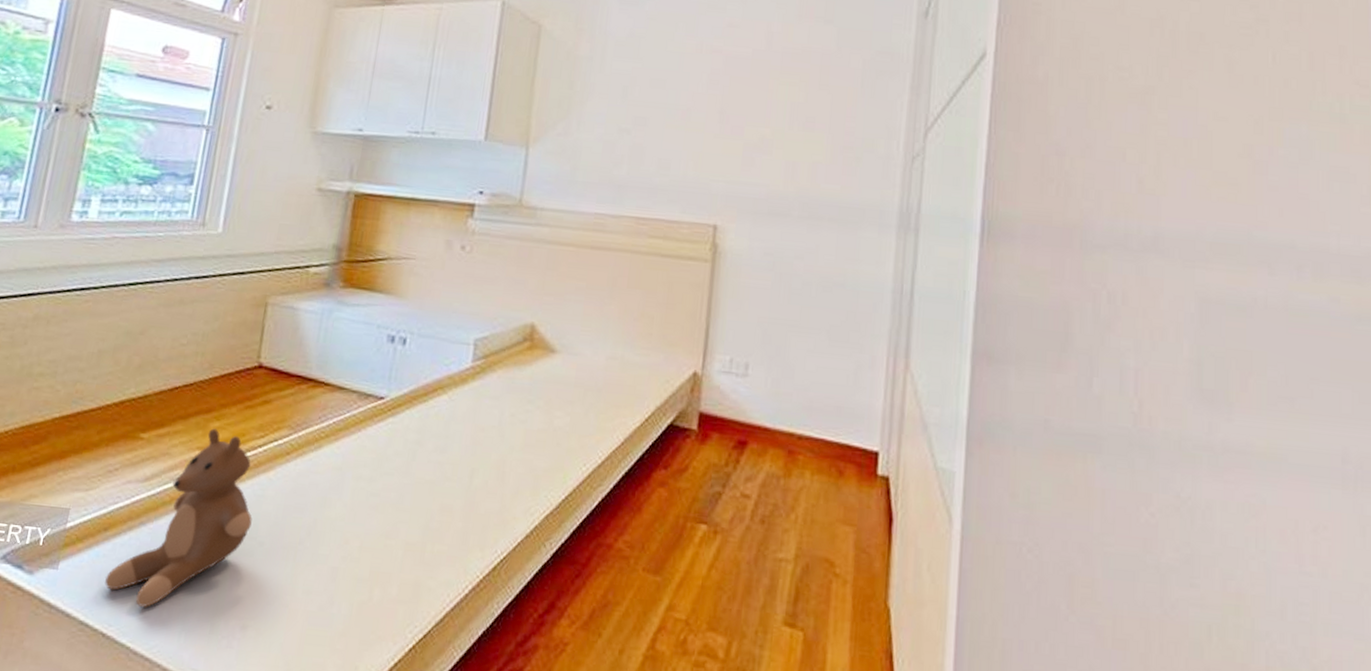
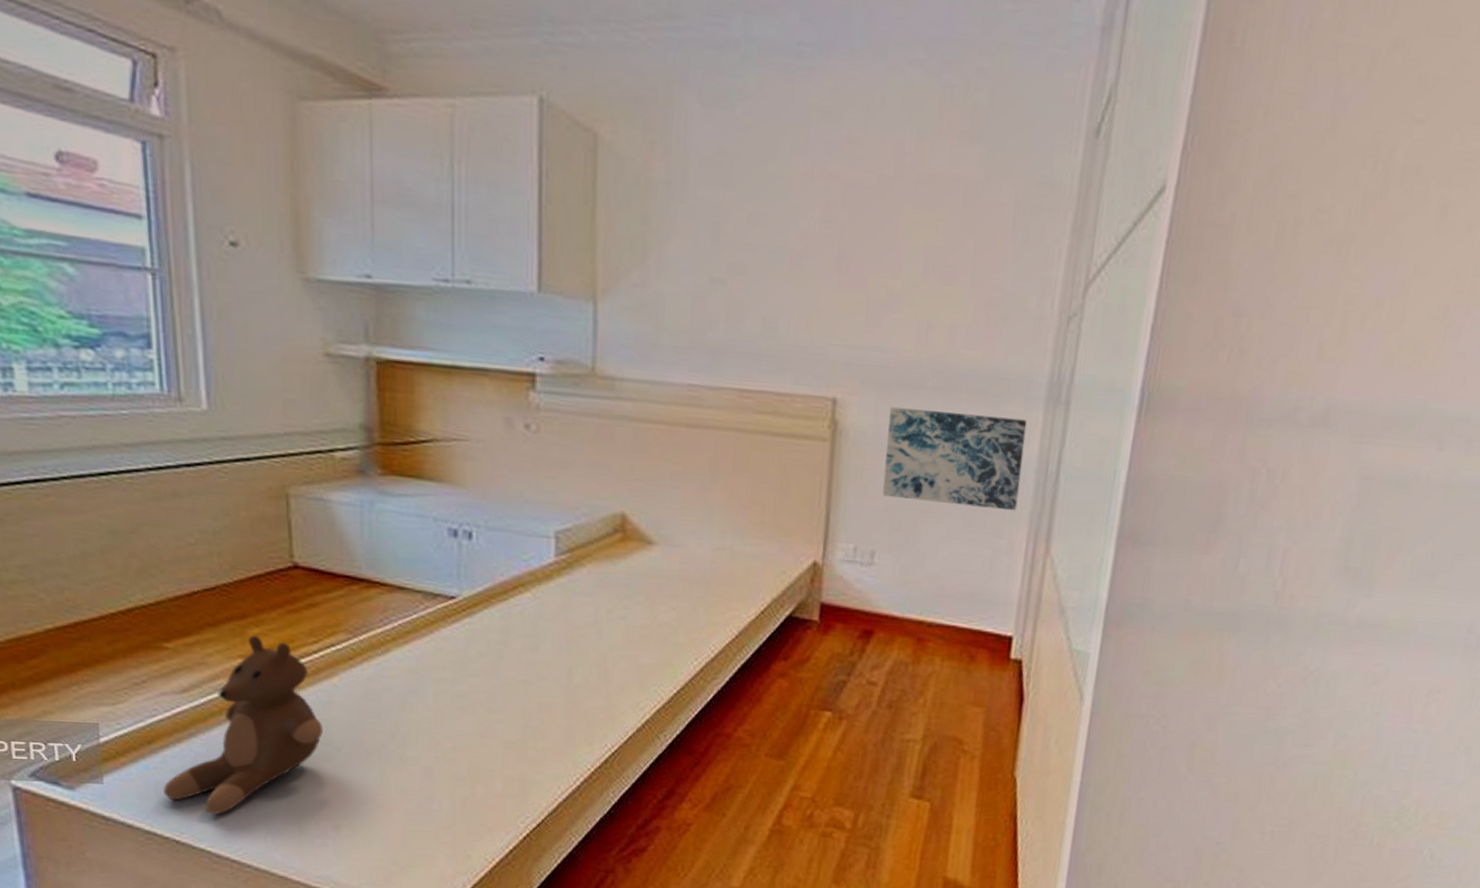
wall art: none [756,233,882,328] -> present [882,407,1027,511]

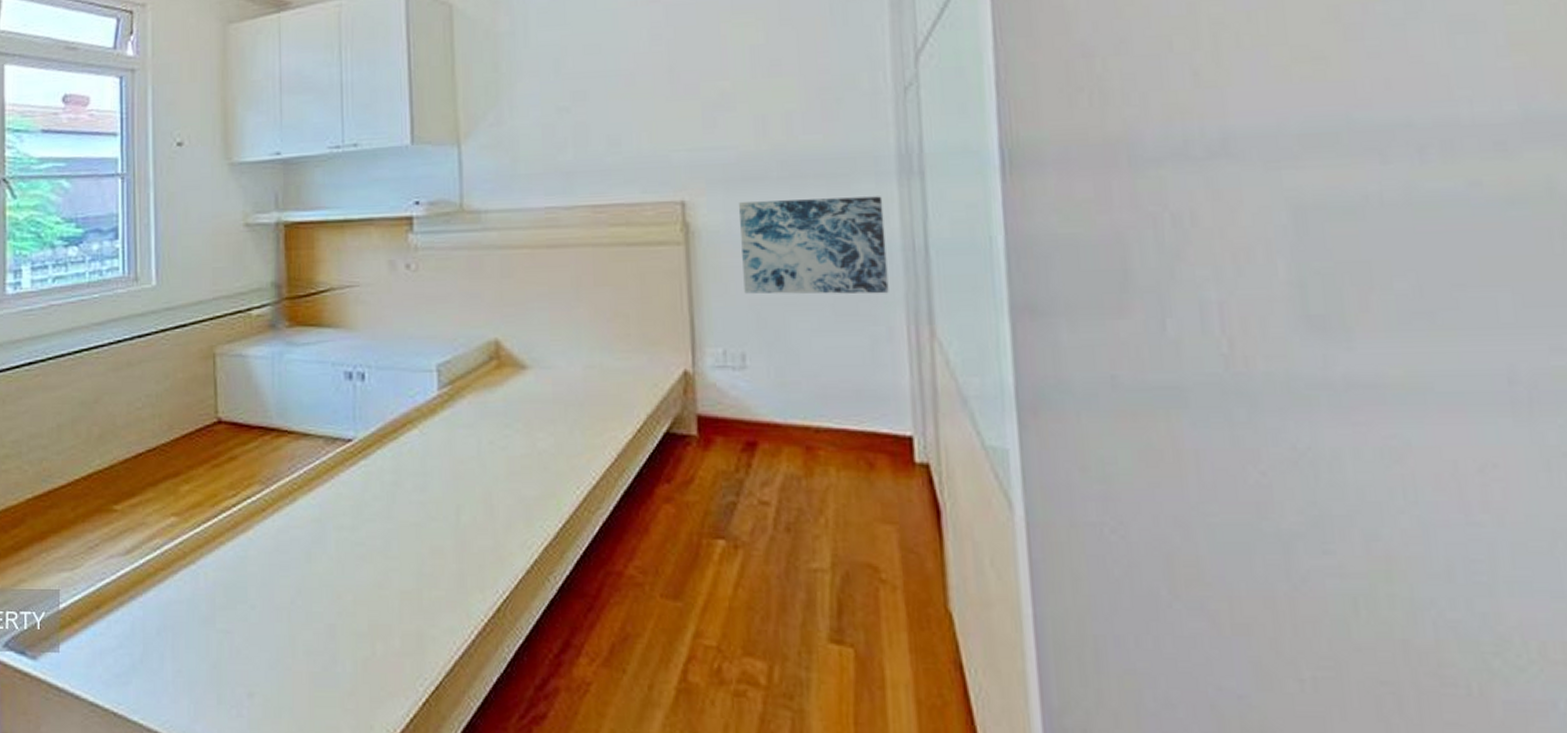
teddy bear: present [164,635,323,814] -> none [107,492,239,683]

